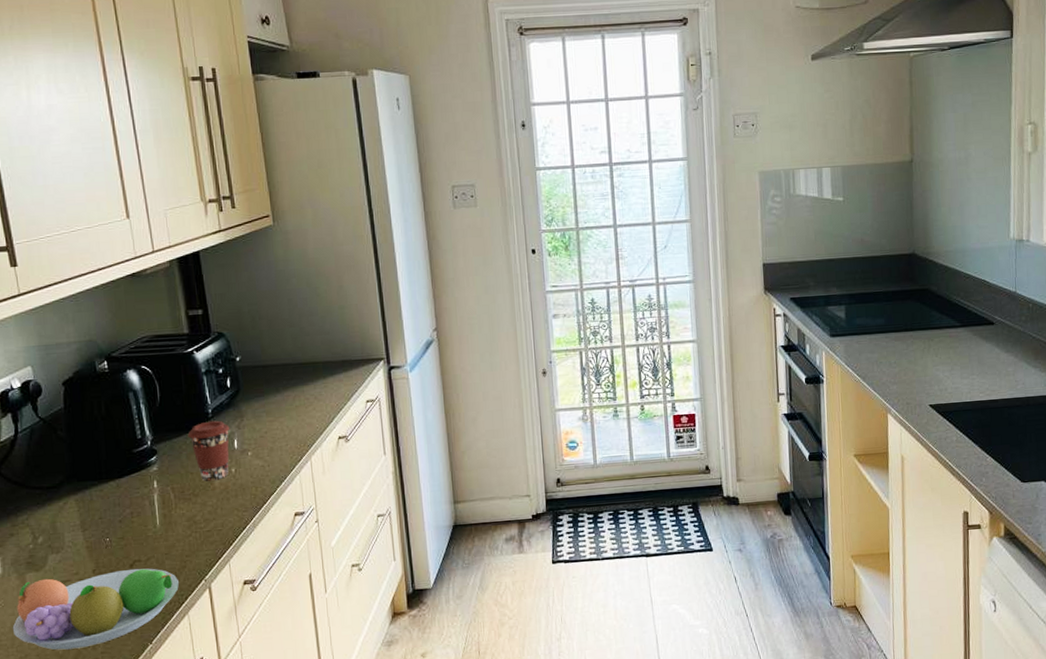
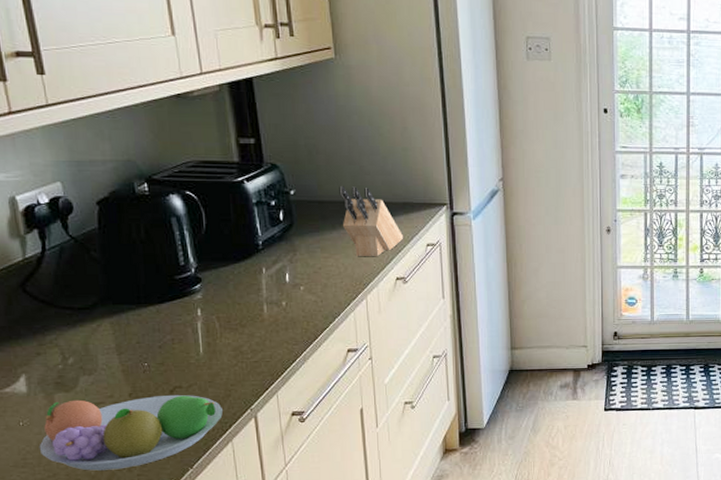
coffee cup: present [187,420,230,481] -> none [235,253,282,313]
knife block: none [281,348,343,418] -> present [339,186,403,256]

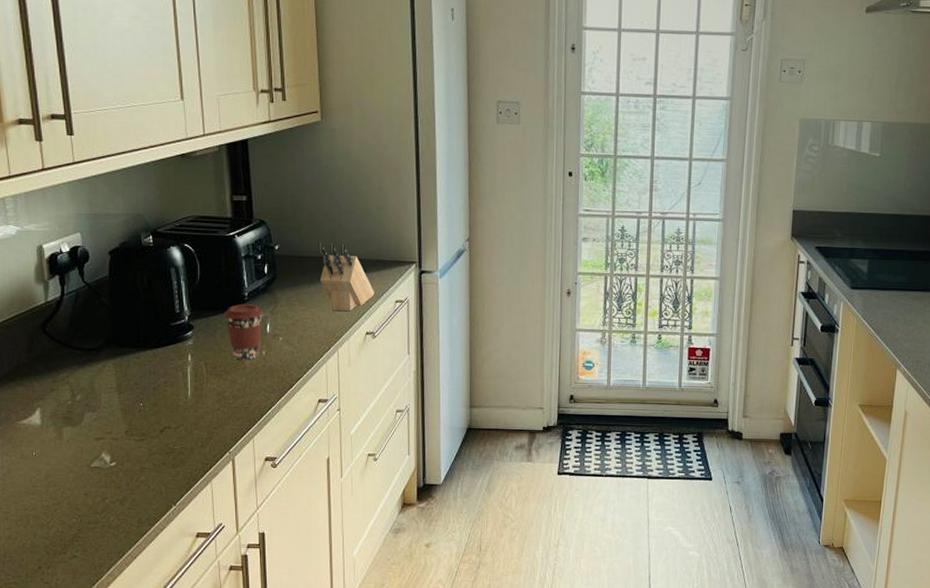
fruit bowl: present [39,394,224,471] -> none [47,434,206,502]
coffee cup: none [235,253,282,313] -> present [223,303,264,361]

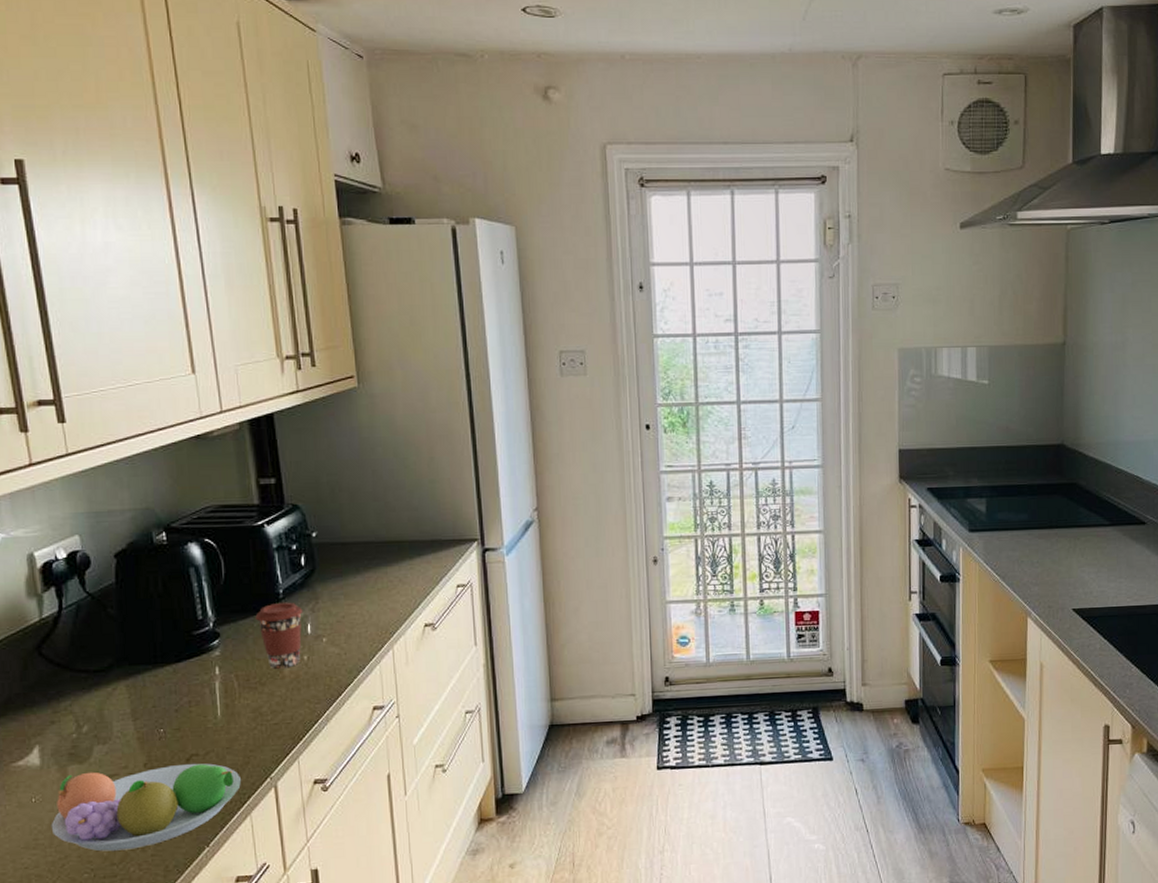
fruit bowl: none [47,434,206,502] -> present [51,763,242,852]
knife block: present [318,243,374,311] -> none [363,525,431,602]

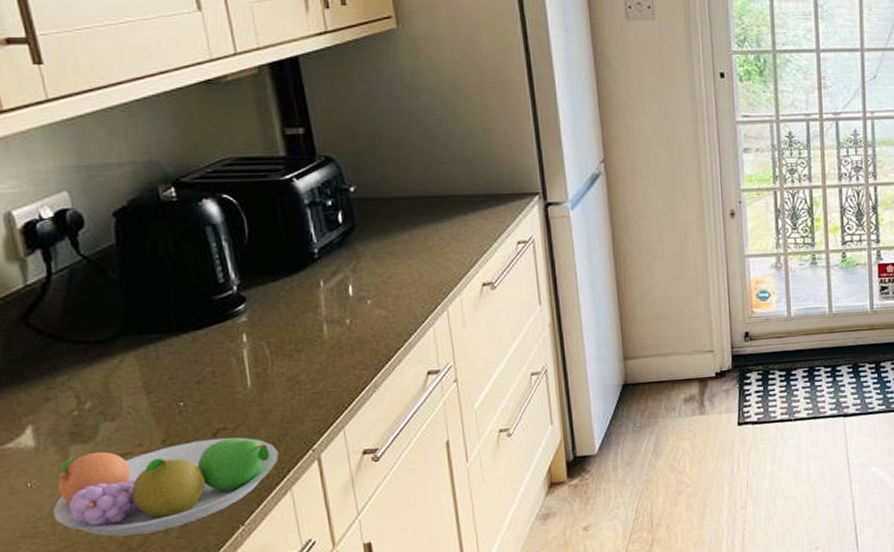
coffee cup: present [255,602,303,669] -> none [286,262,343,335]

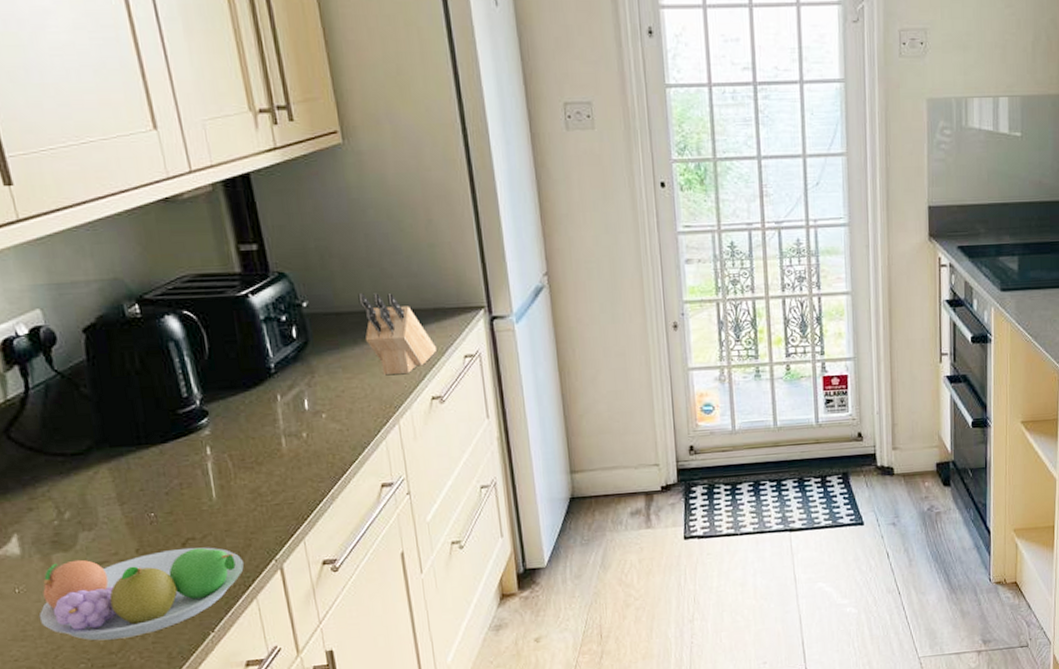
knife block: none [408,178,488,260] -> present [358,293,436,374]

